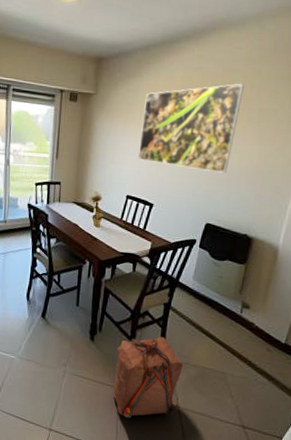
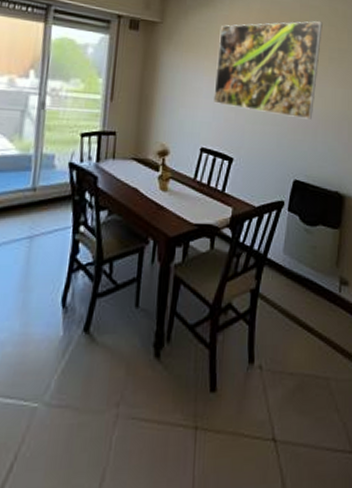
backpack: present [113,337,183,418] -> none [187,338,277,474]

